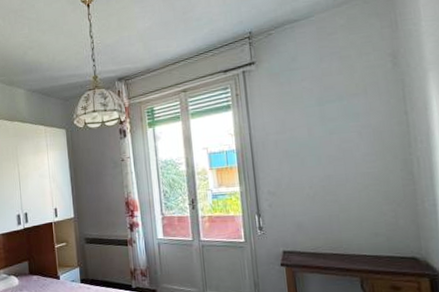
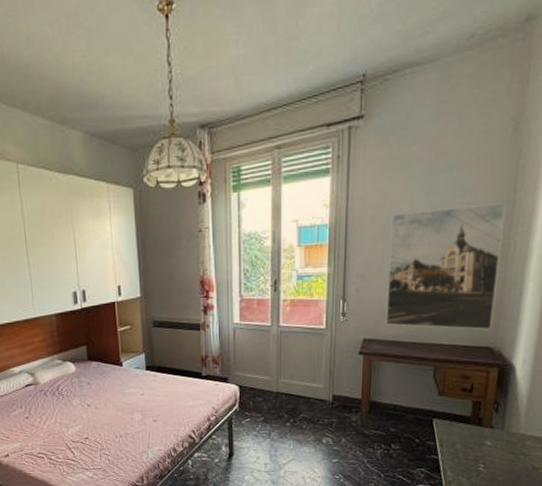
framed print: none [293,124,412,241] -> present [385,202,507,330]

